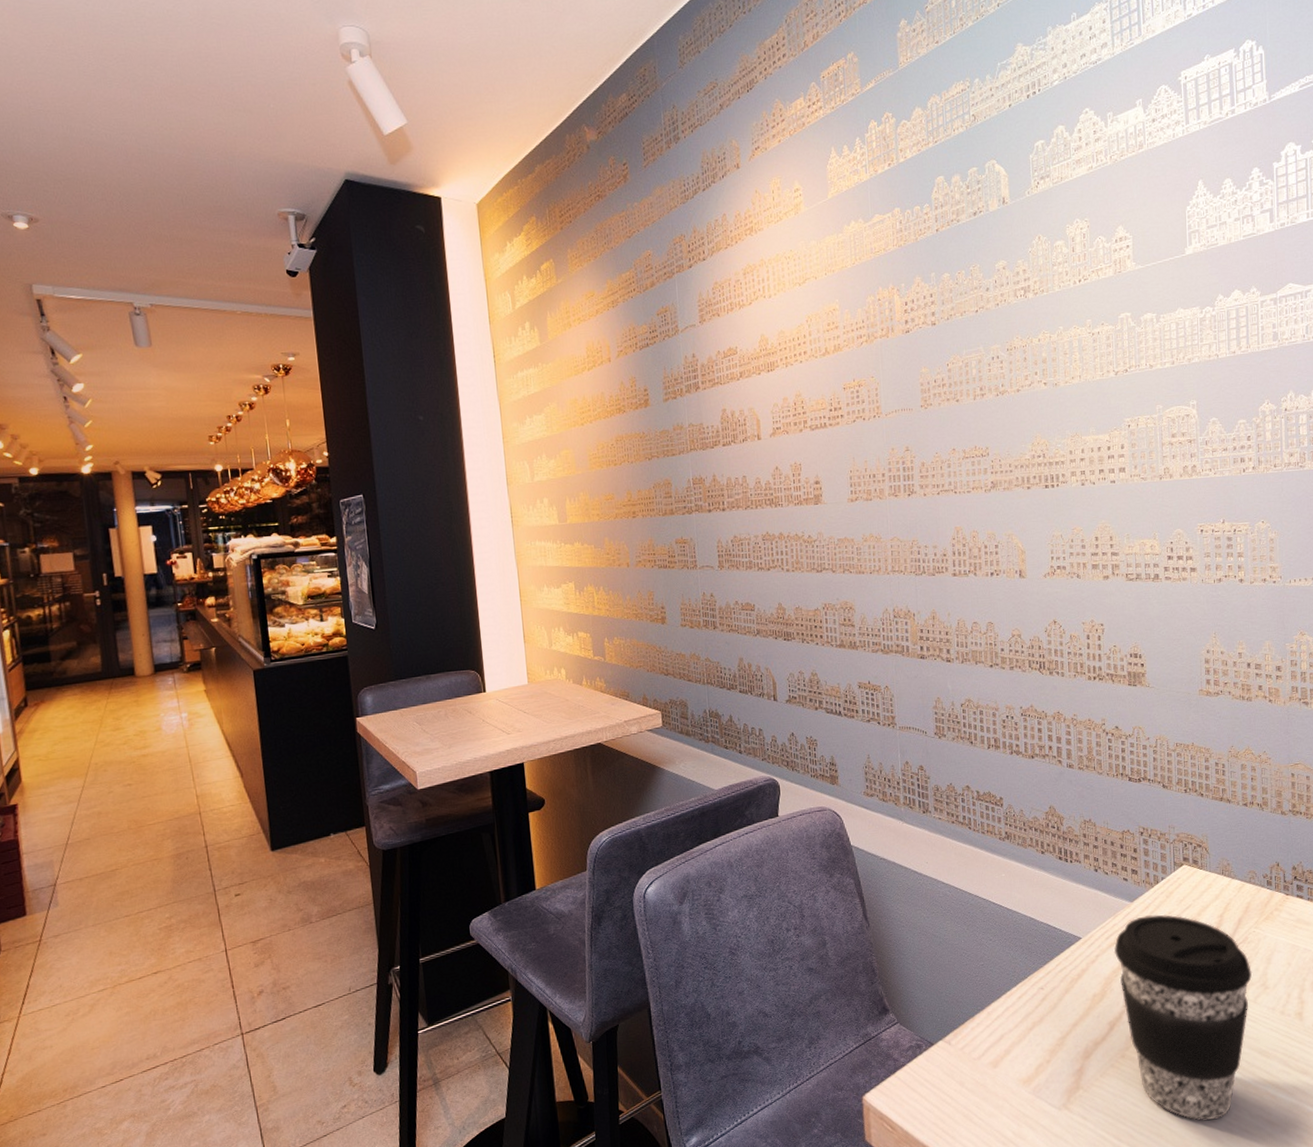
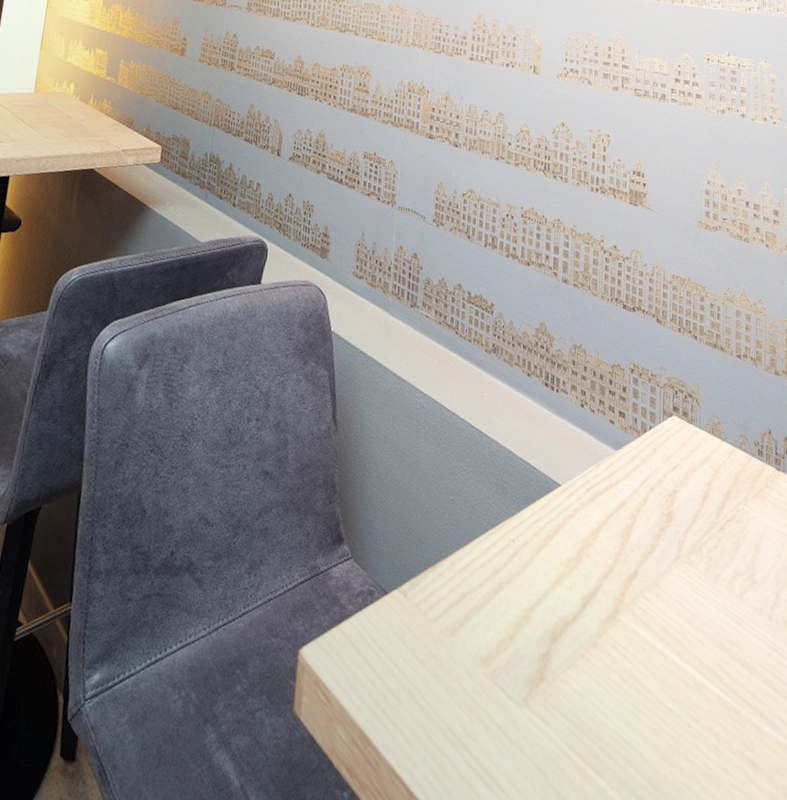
coffee cup: present [1113,914,1253,1120] -> none [593,469,740,748]

